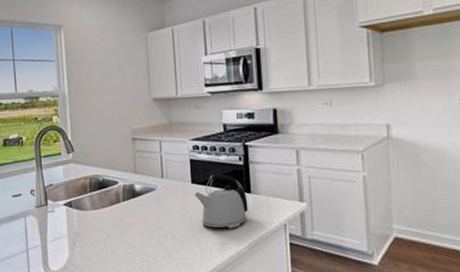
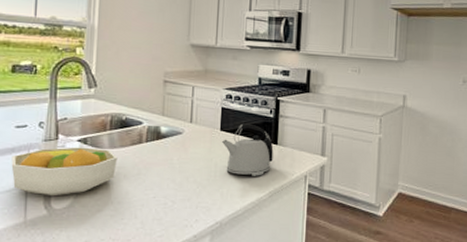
fruit bowl: none [12,210,100,259] -> present [11,147,118,196]

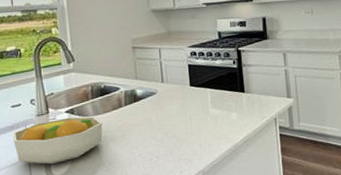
kettle: present [221,123,274,176] -> none [192,76,243,125]

